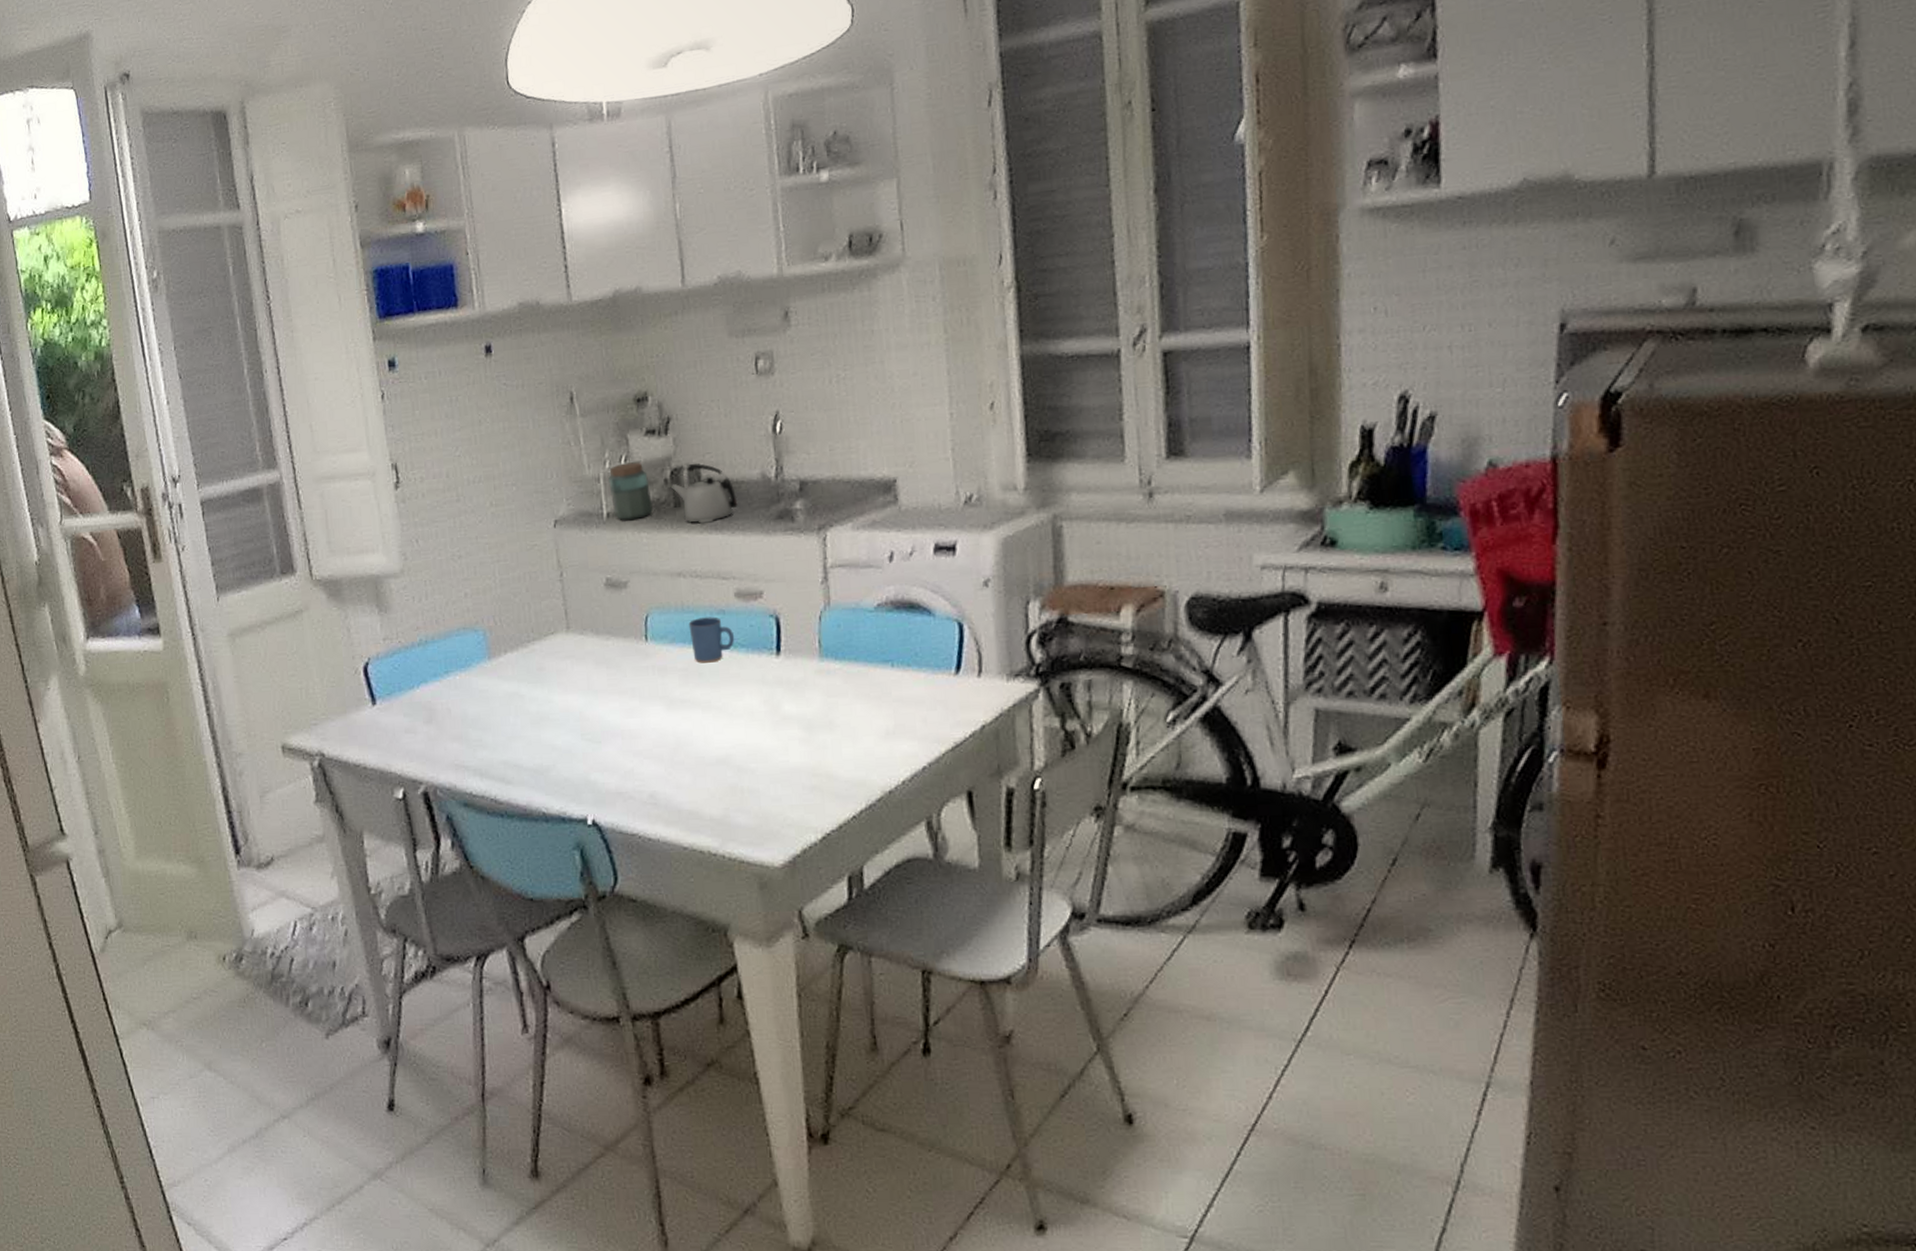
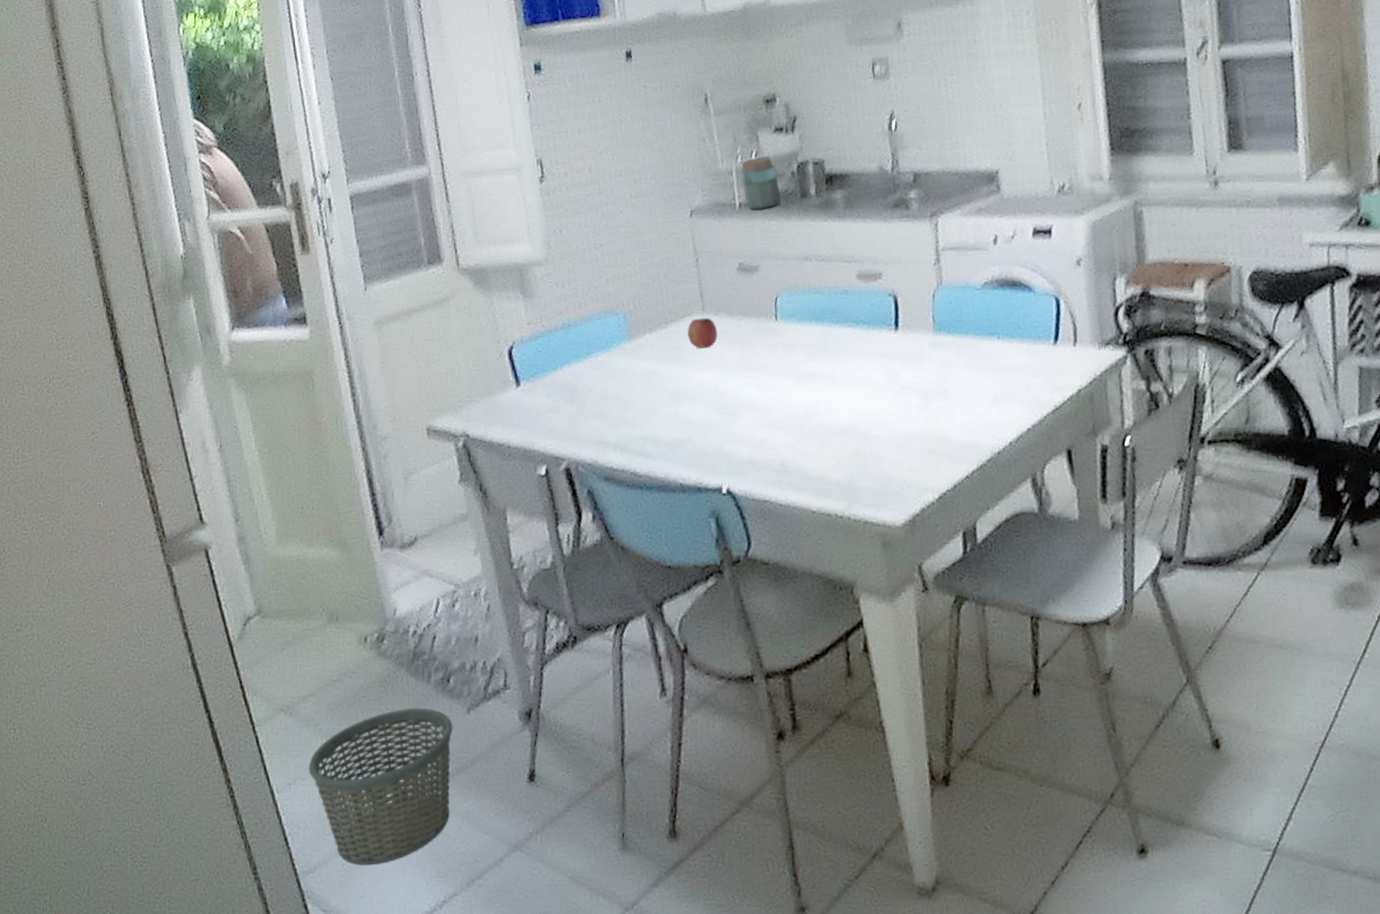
basket: none [170,1030,312,1182] -> present [308,708,453,865]
fruit: none [551,636,584,670] -> present [687,317,718,349]
kettle: present [670,463,738,524] -> none [797,158,858,212]
mug: present [688,617,735,663] -> none [815,297,857,339]

